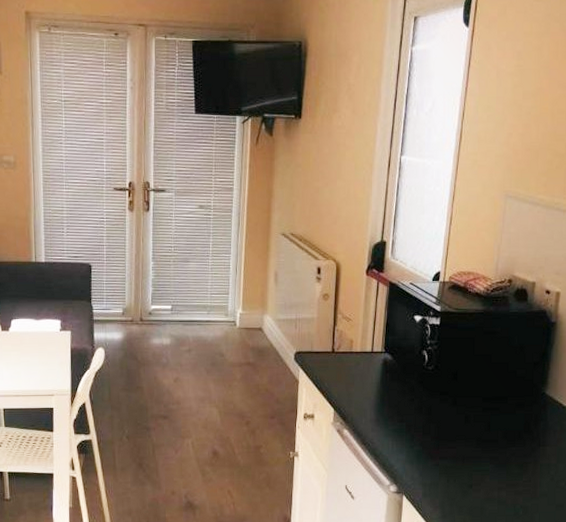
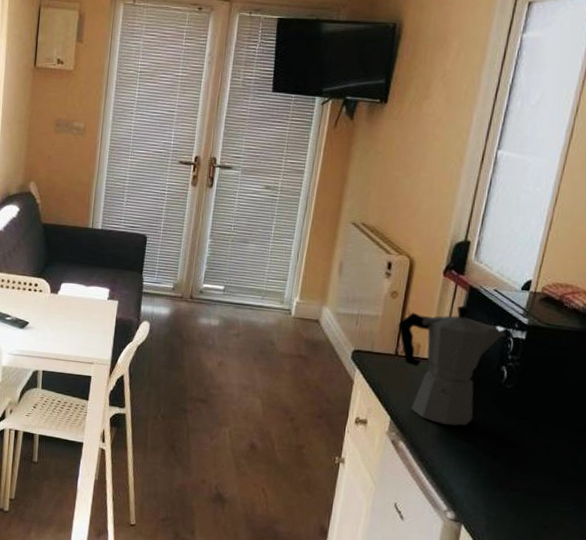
moka pot: none [333,300,423,409] -> present [398,305,506,426]

